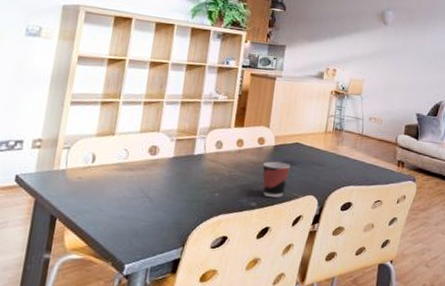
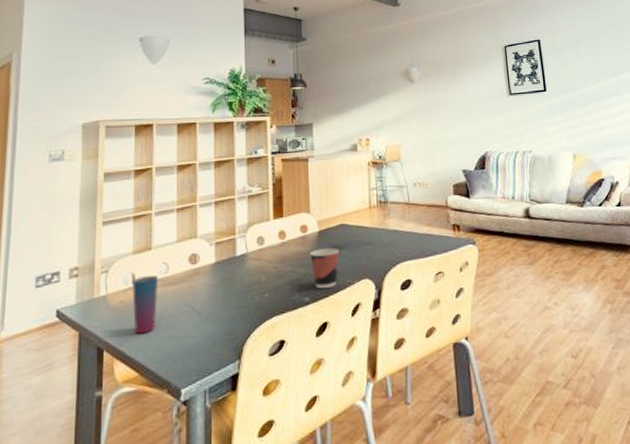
cup: none [88,158,117,210] -> present [132,275,158,334]

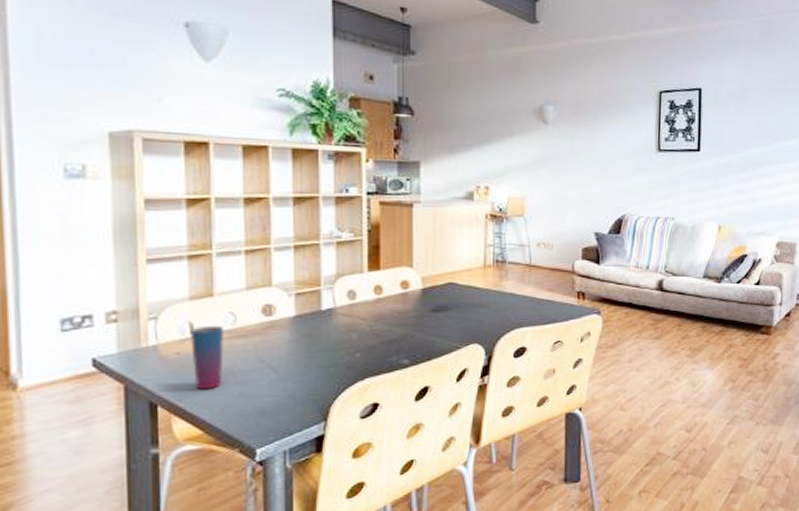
cup: present [310,248,340,288] -> none [411,308,447,351]

